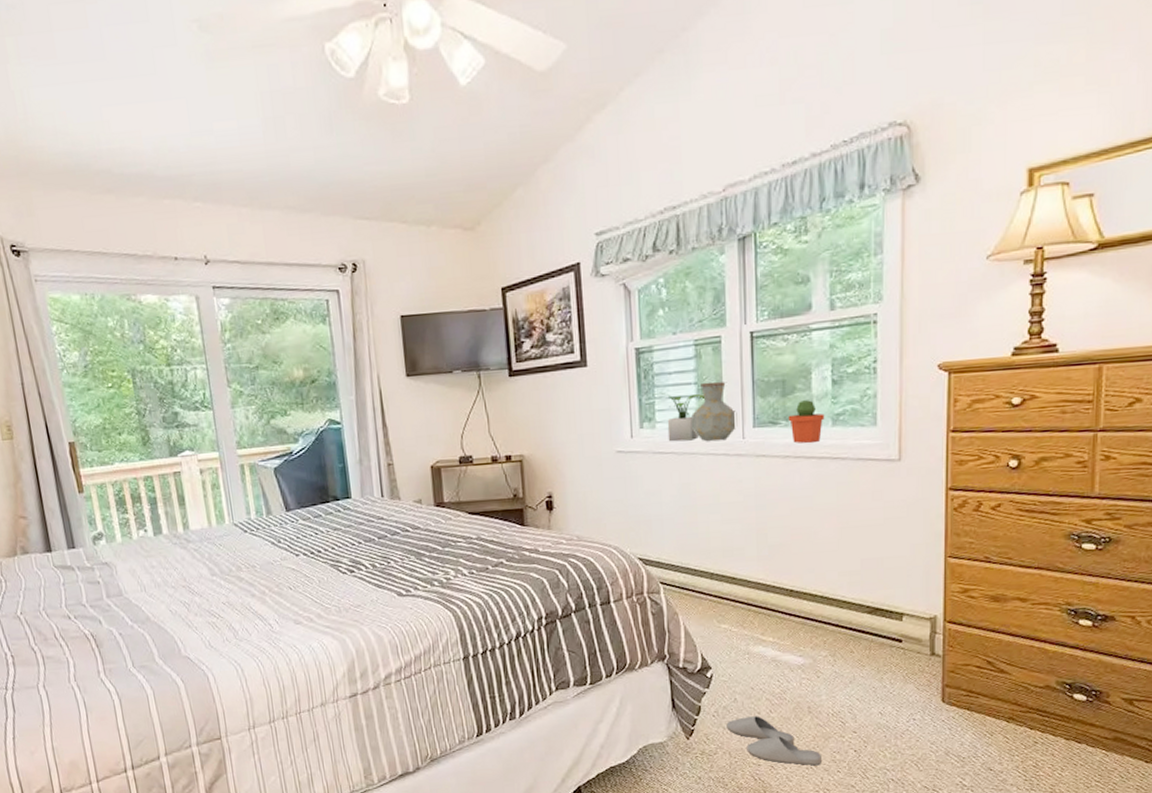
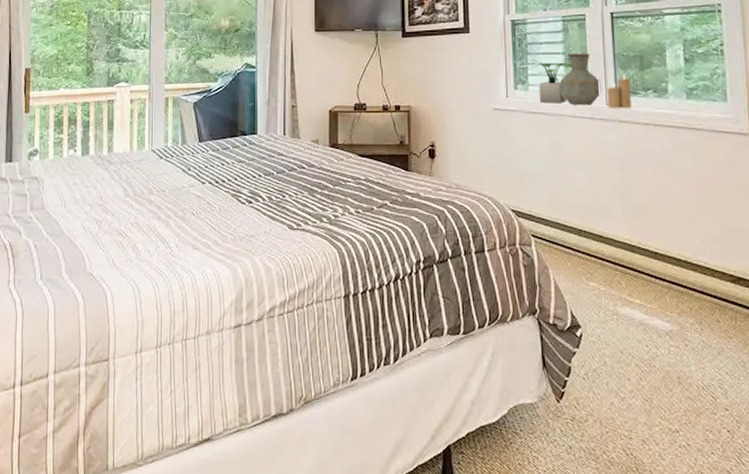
slippers: present [726,716,821,766] -> none [596,382,694,444]
candle: none [743,402,772,443] -> present [606,74,632,109]
succulent plant: present [788,400,825,444] -> none [646,74,680,114]

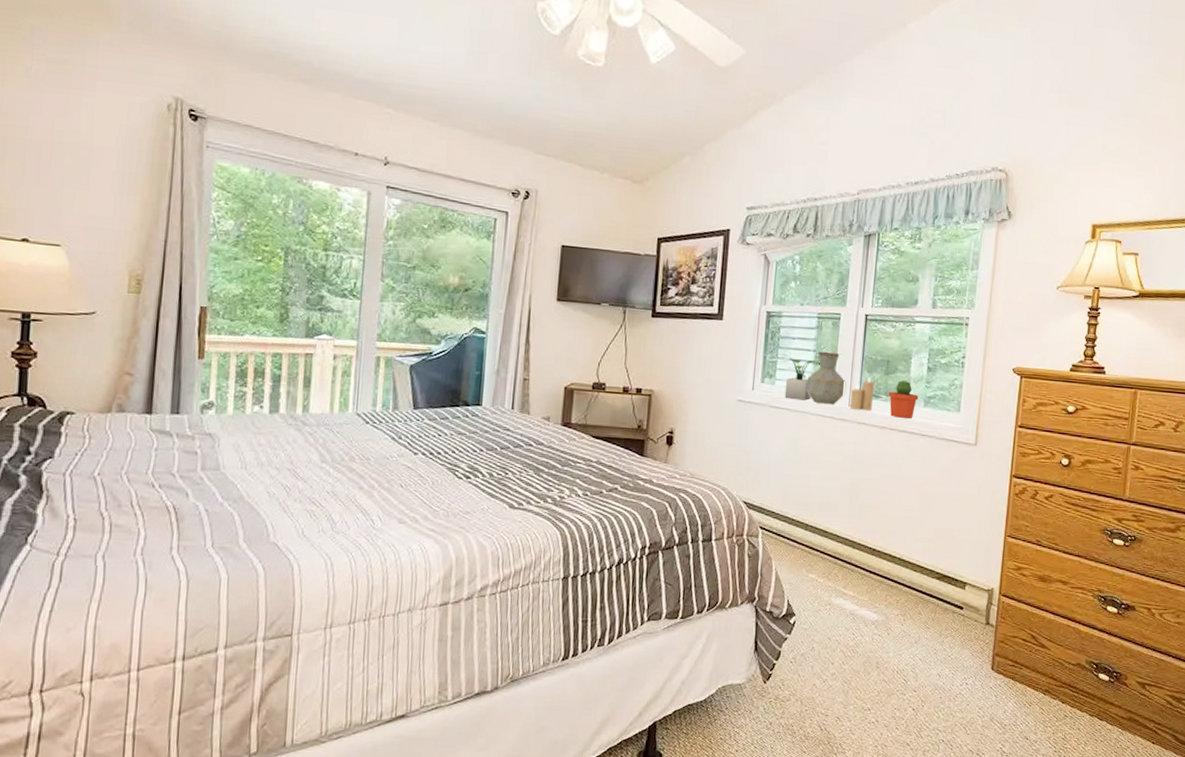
succulent plant: none [646,74,680,114] -> present [888,380,919,420]

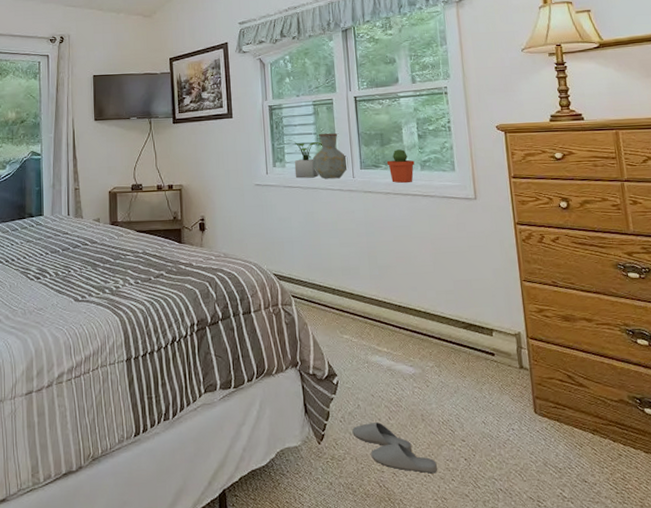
slippers: none [802,666,883,721] -> present [352,422,437,474]
candle: present [849,377,875,412] -> none [353,150,375,181]

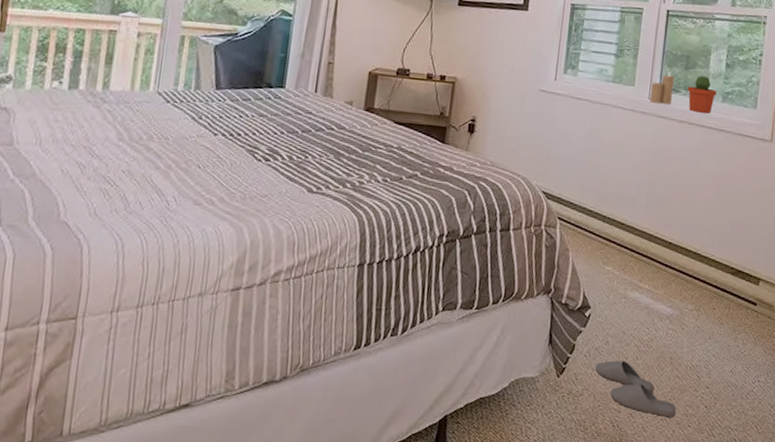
potted plant: present [282,139,323,179] -> none [579,45,623,93]
vase: present [313,133,349,180] -> none [608,45,647,98]
candle: none [353,150,375,181] -> present [649,71,675,106]

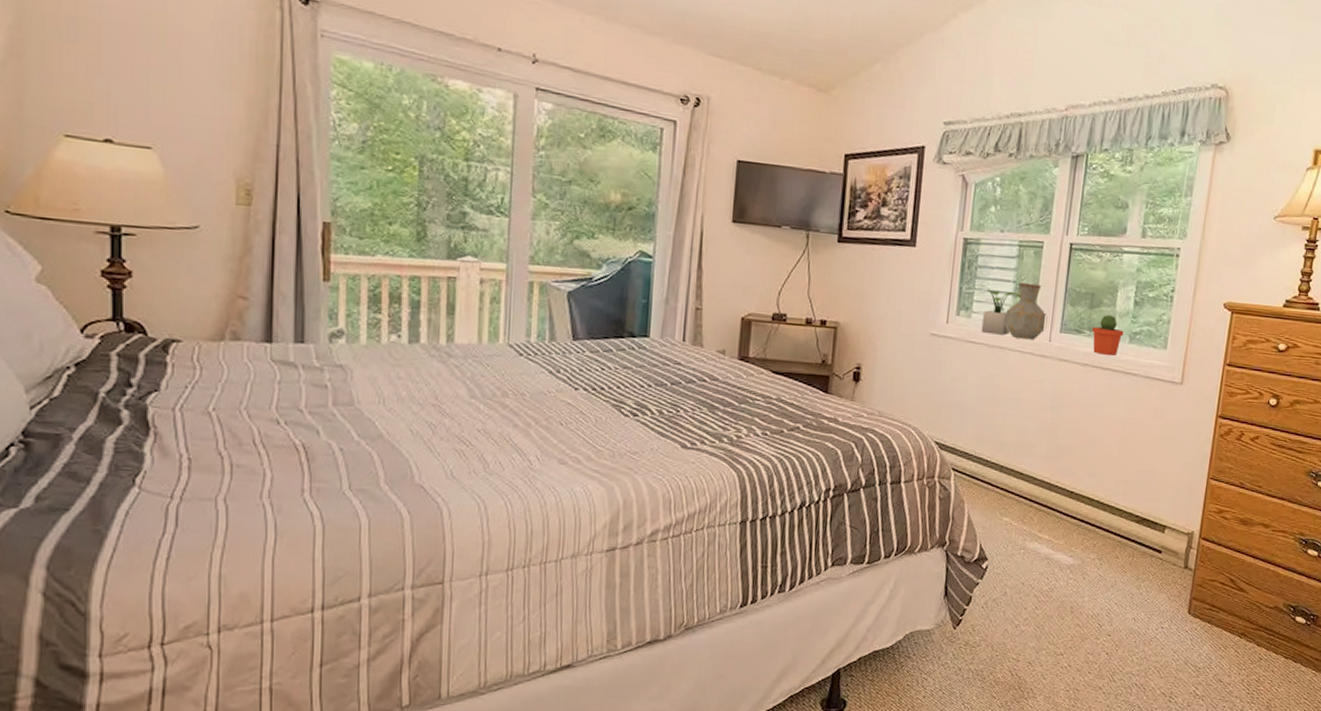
potted plant: none [579,45,623,93] -> present [973,284,1021,335]
slippers: present [595,360,676,418] -> none [993,611,1076,665]
vase: none [608,45,647,98] -> present [1005,283,1048,341]
candle: present [649,71,675,106] -> none [1050,311,1078,348]

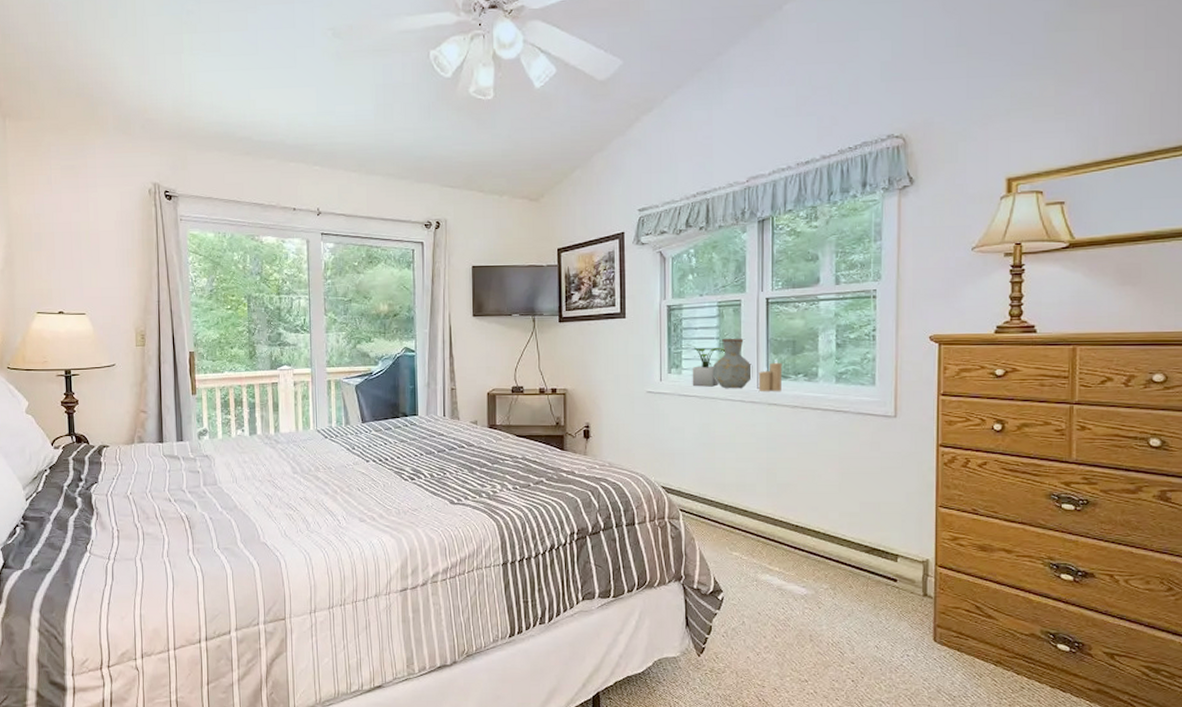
candle: none [1050,311,1078,348] -> present [758,358,783,392]
succulent plant: present [1091,315,1124,357] -> none [797,359,829,397]

